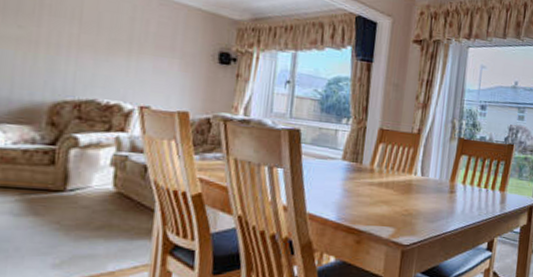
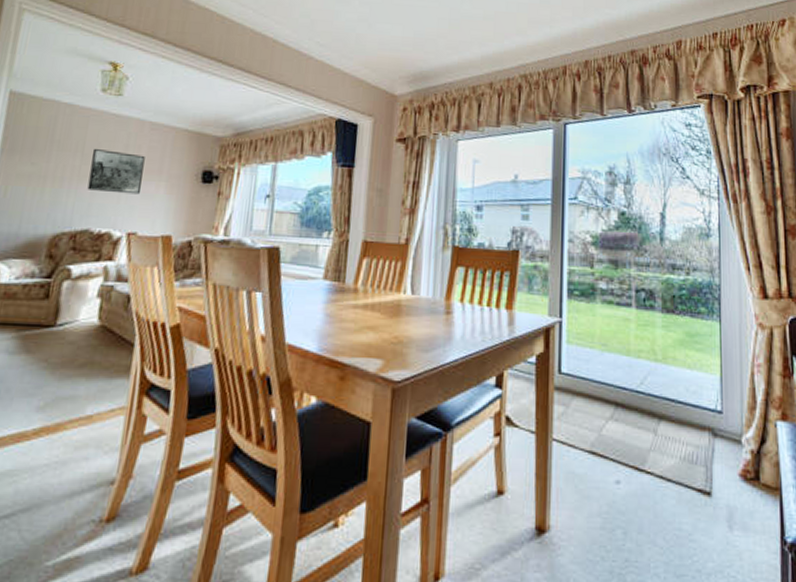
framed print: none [90,17,155,70] -> present [87,148,145,195]

